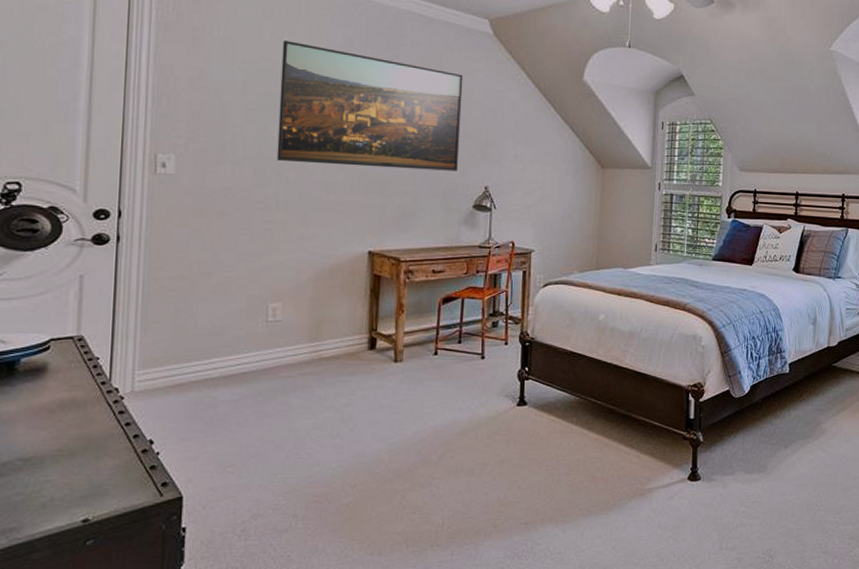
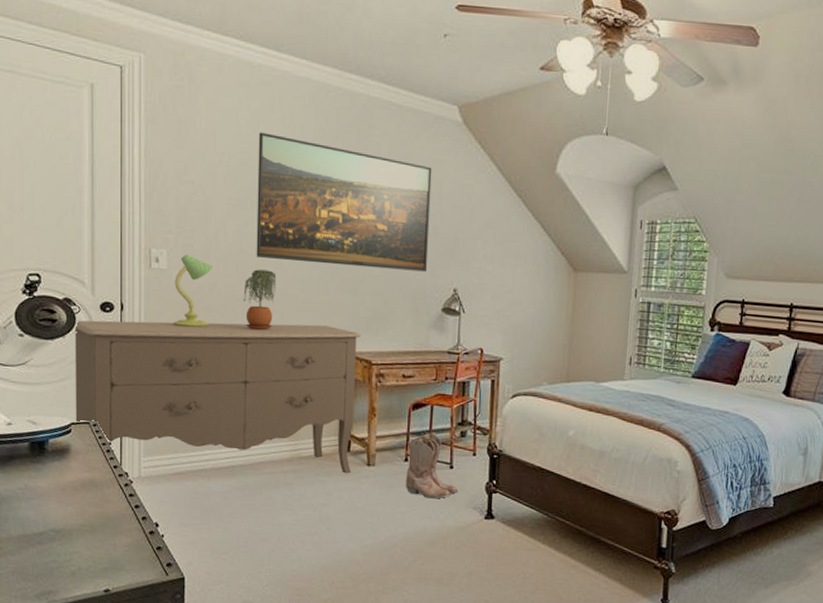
dresser: none [55,225,389,372] -> present [73,320,361,474]
table lamp: none [179,159,228,233] -> present [173,254,213,328]
potted plant: none [261,172,299,233] -> present [243,269,277,331]
boots: none [435,325,490,390] -> present [406,432,459,499]

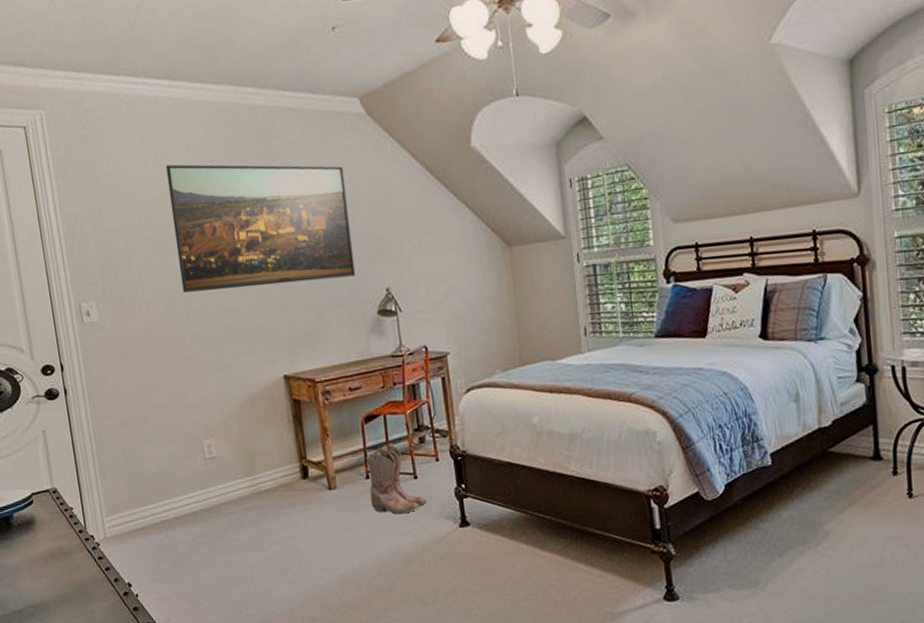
dresser: present [73,320,361,474] -> none [19,350,313,508]
table lamp: present [173,254,213,328] -> none [108,302,149,378]
potted plant: present [243,269,277,331] -> none [176,303,211,368]

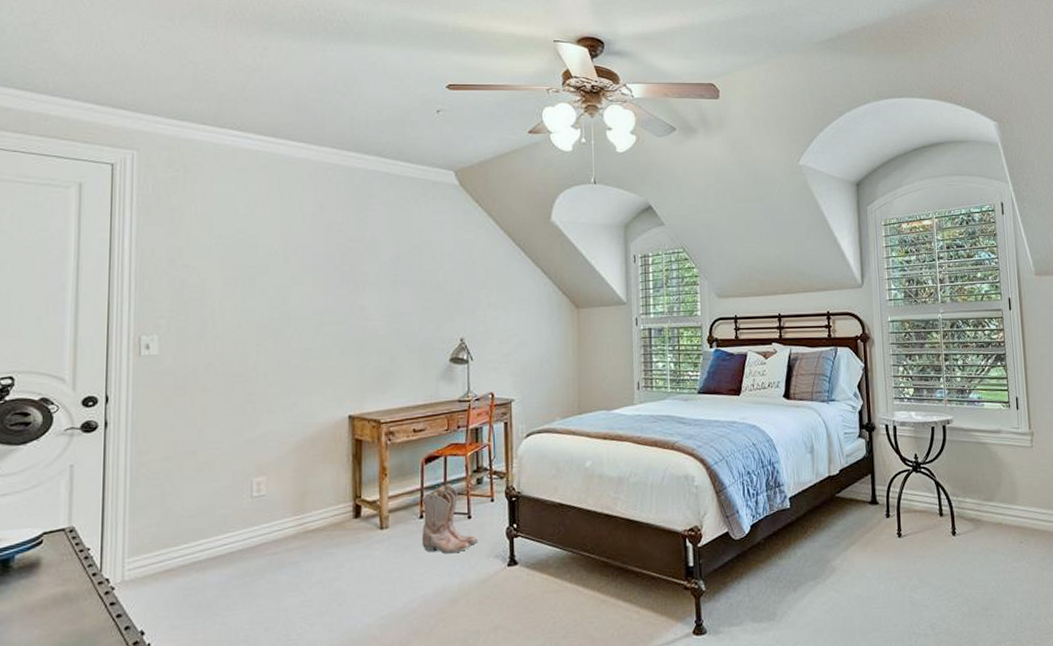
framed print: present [165,164,356,293] -> none [255,212,433,331]

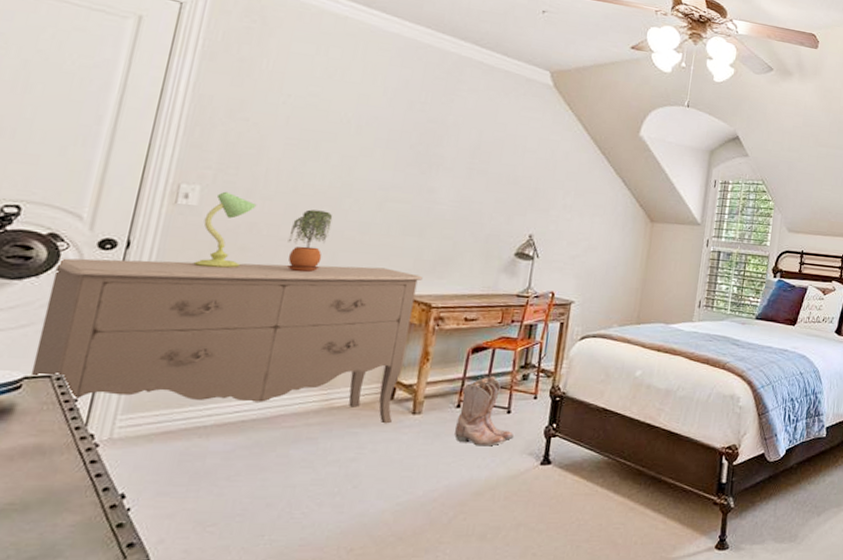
dresser: none [48,390,368,549] -> present [29,257,423,424]
table lamp: none [164,337,209,412] -> present [193,191,257,268]
potted plant: none [242,343,278,405] -> present [286,209,333,273]

